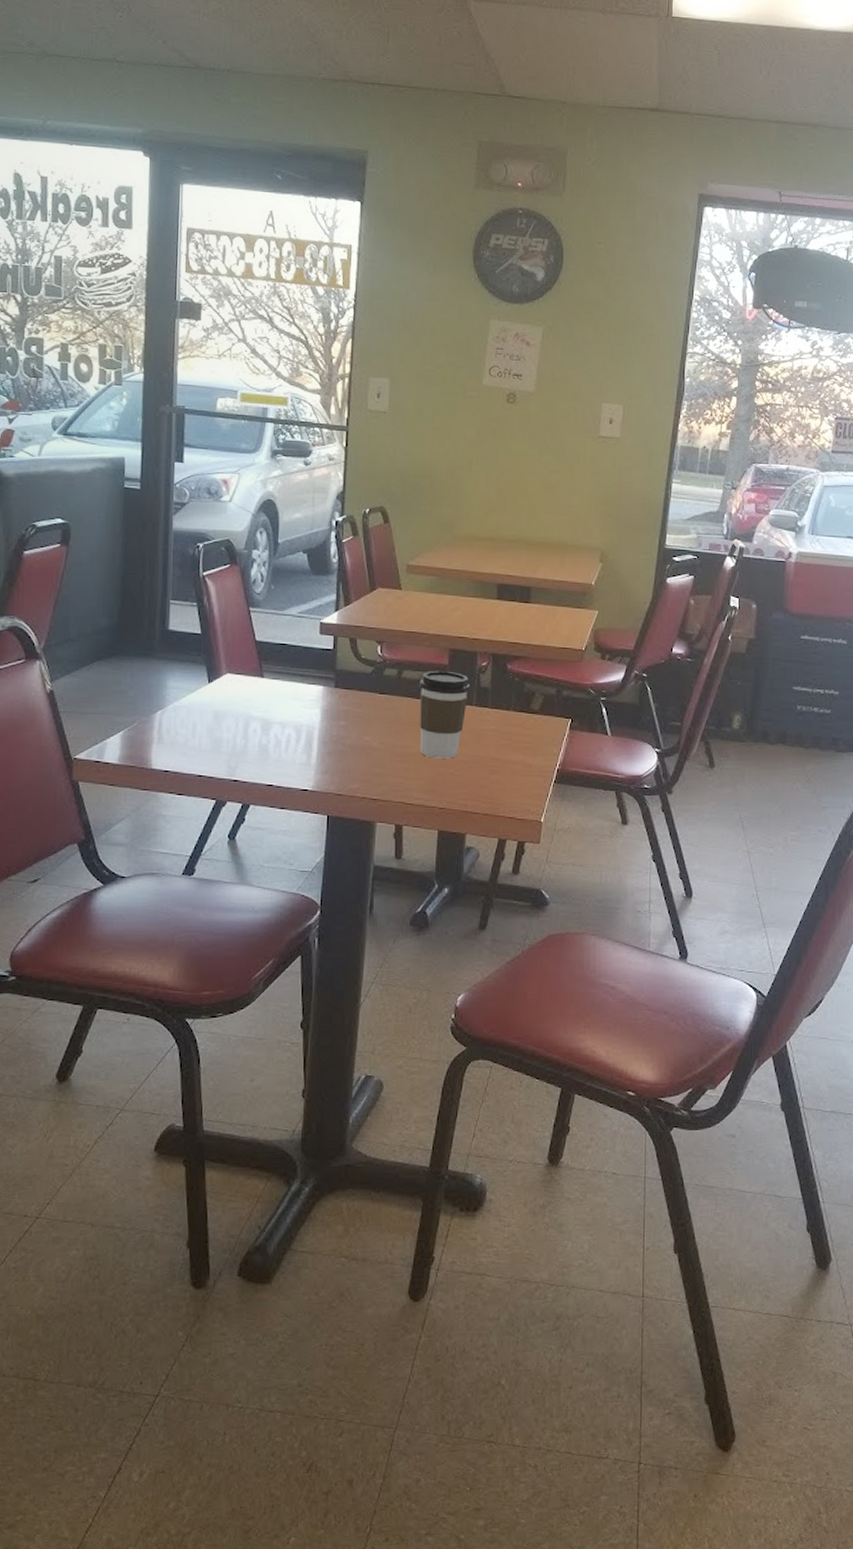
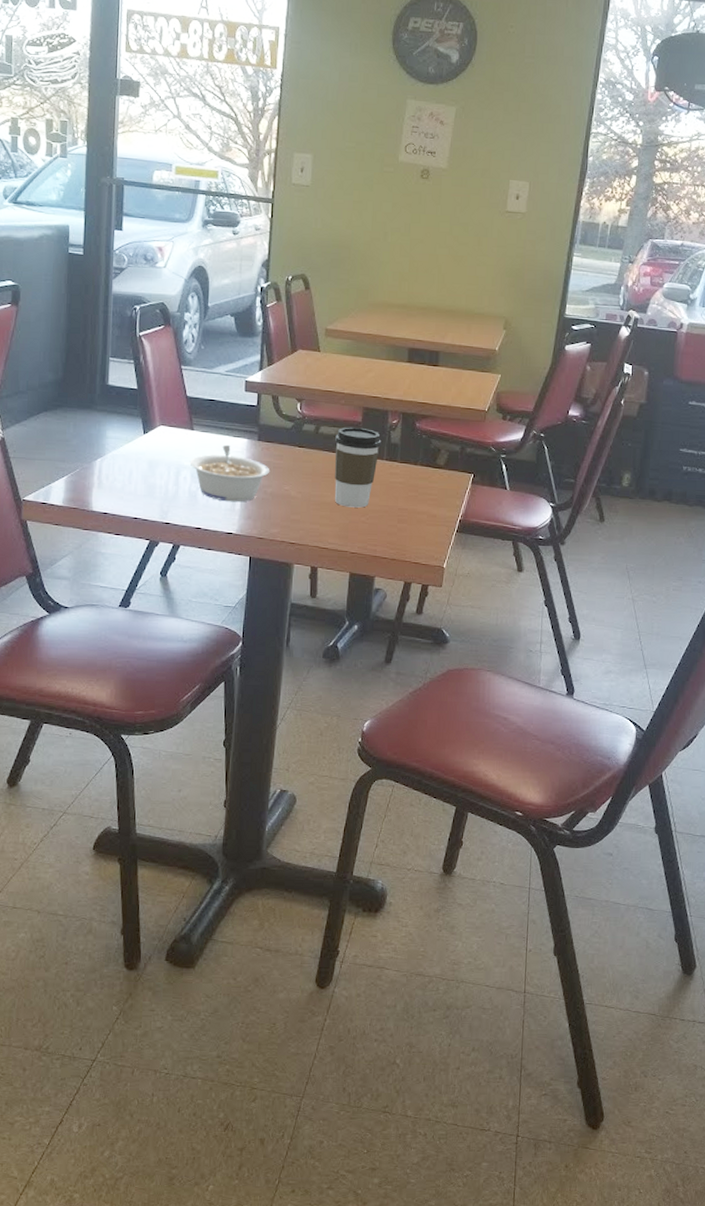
legume: none [259,692,349,756] -> present [189,444,270,503]

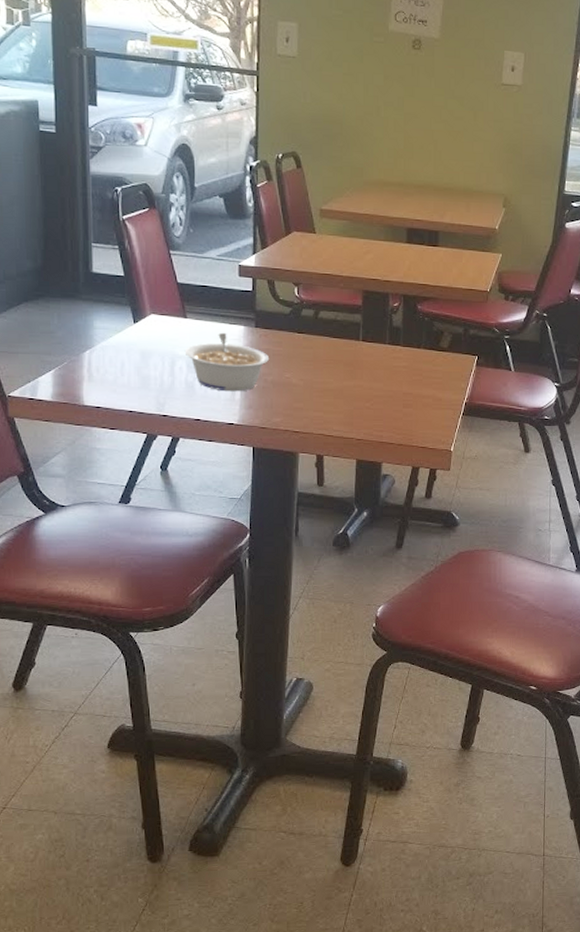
coffee cup: present [334,427,382,508] -> none [336,311,383,394]

